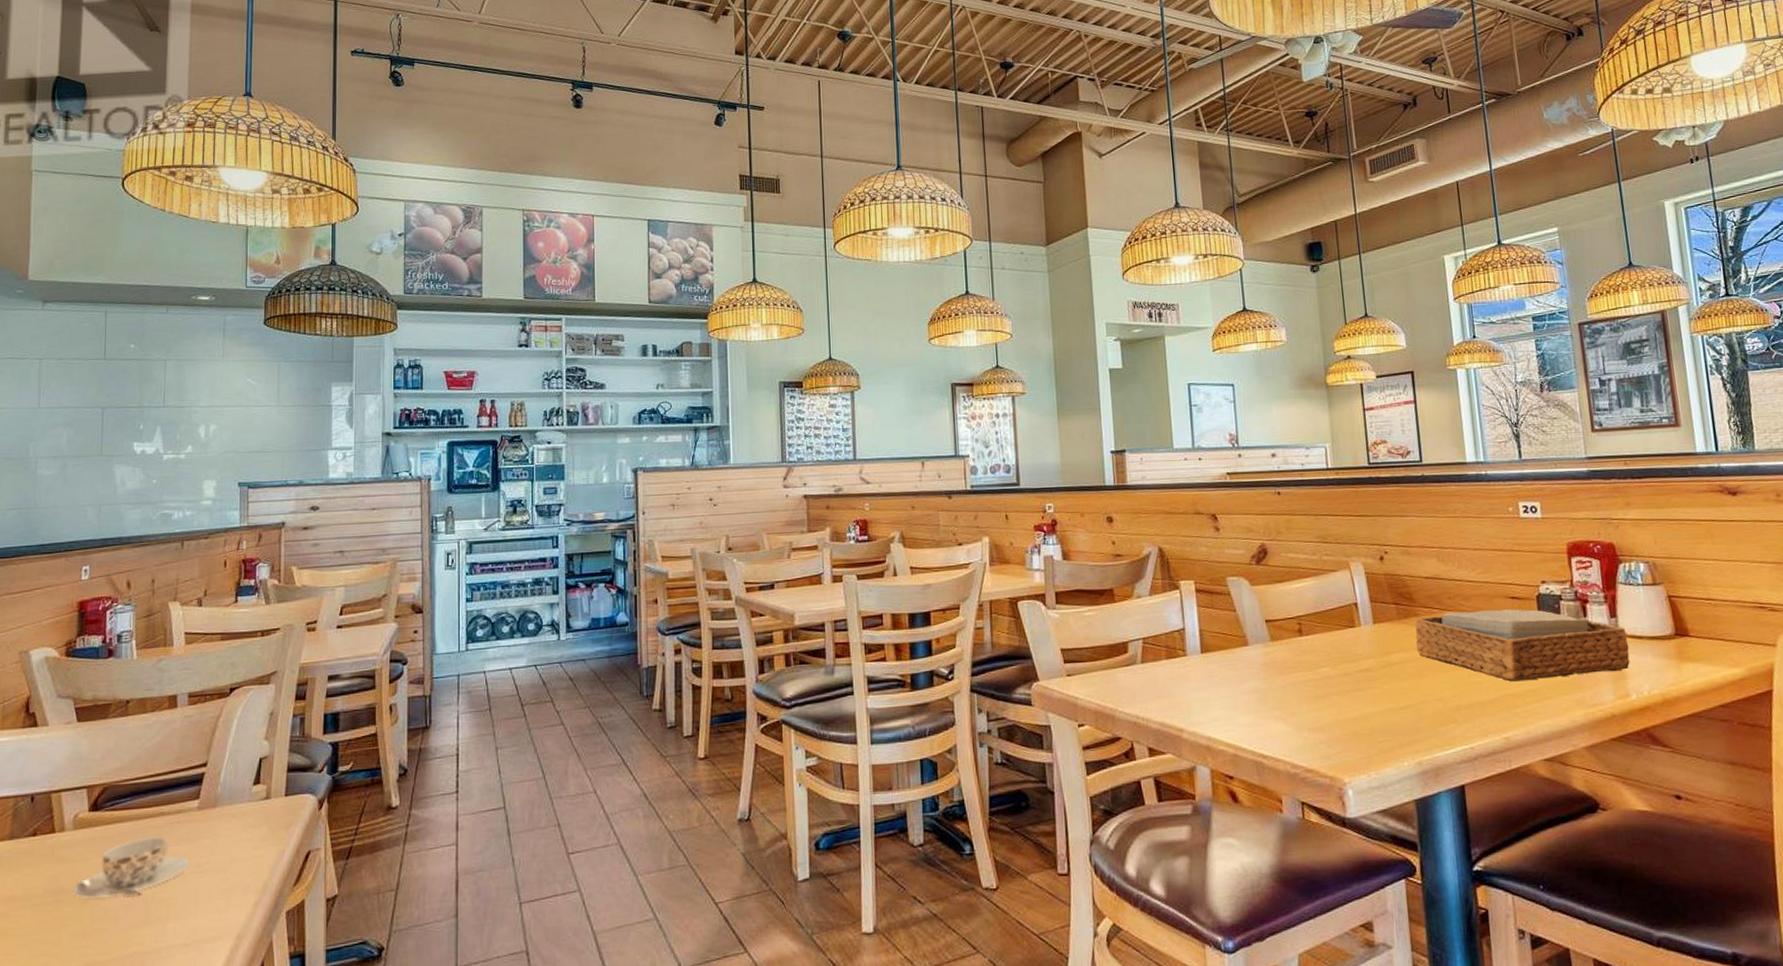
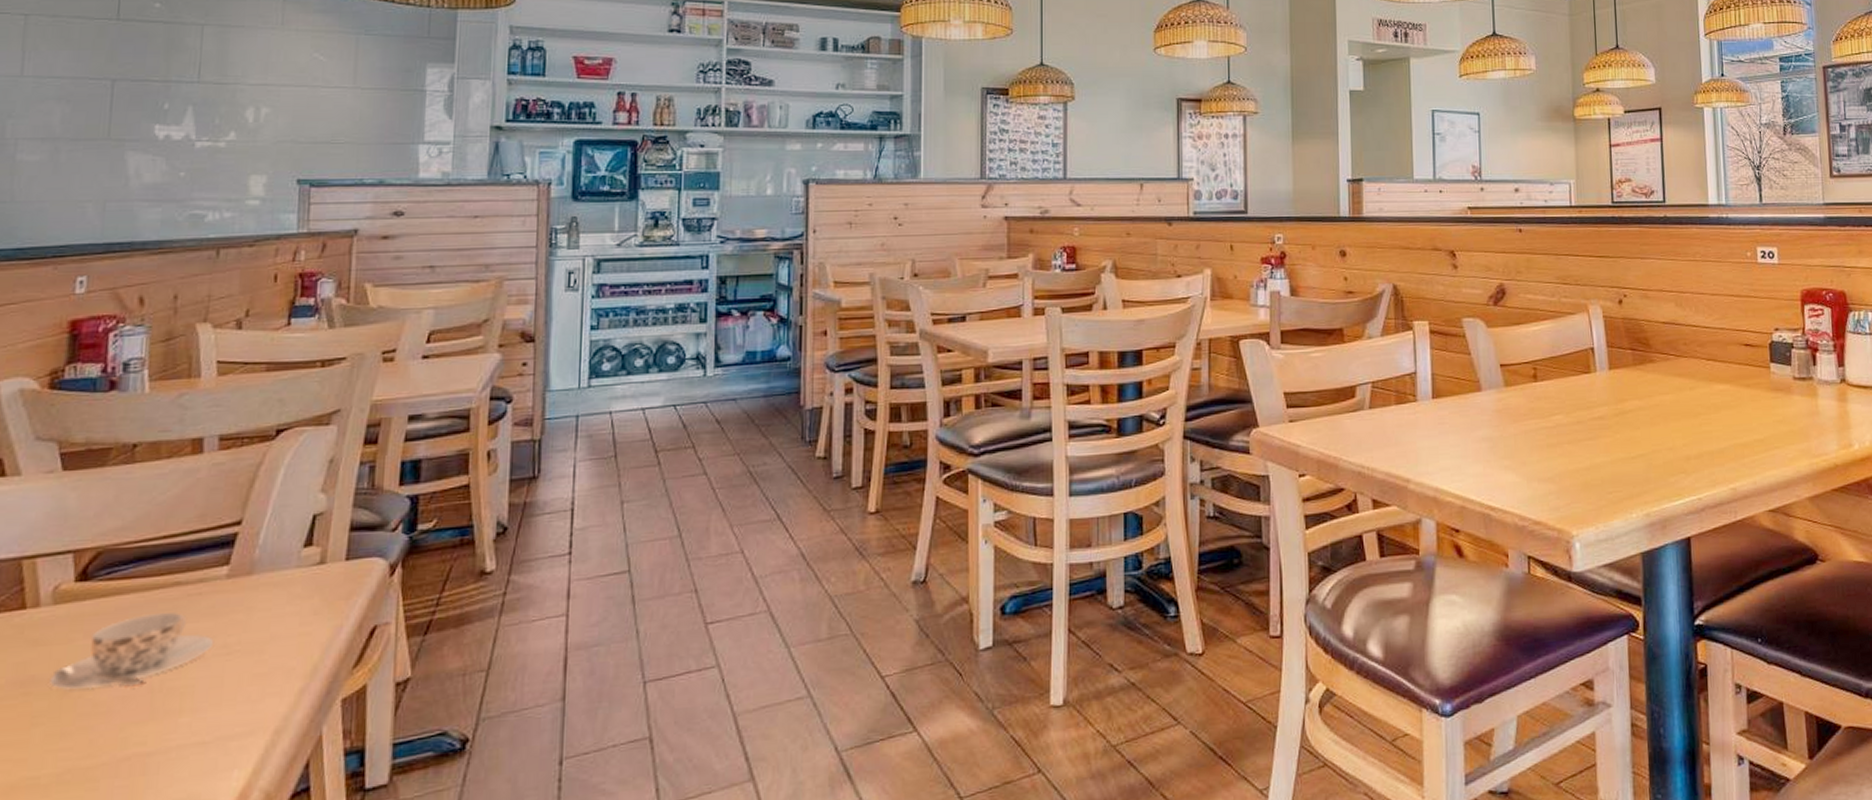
napkin holder: present [1414,609,1630,682] -> none [1649,356,1854,431]

